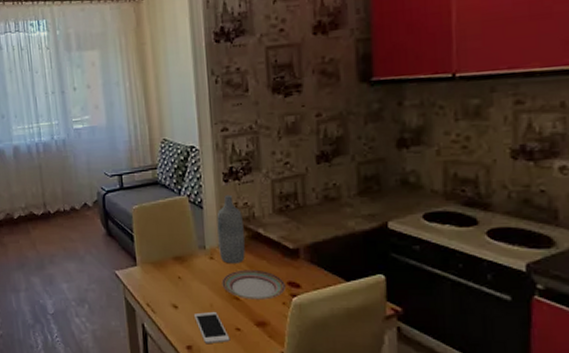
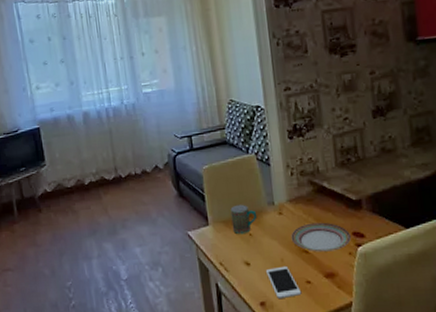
mug: none [159,246,187,277] -> present [230,204,257,235]
bottle: present [217,194,246,264] -> none [283,151,312,218]

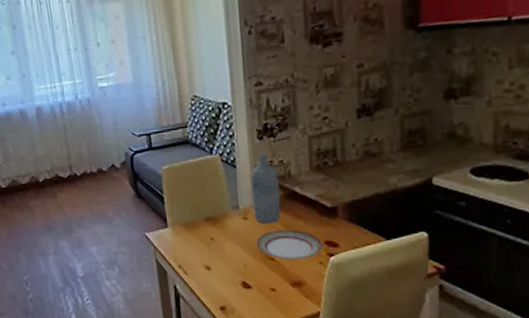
mug: present [230,204,257,235] -> none [191,207,220,239]
cell phone: present [265,265,302,300] -> none [227,272,265,305]
bottle: none [283,151,312,218] -> present [250,152,281,224]

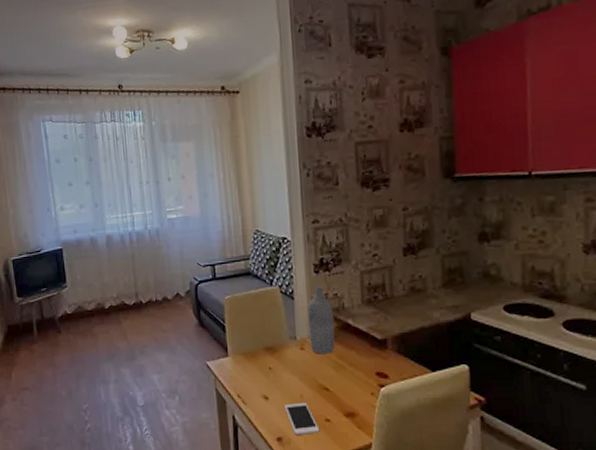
cell phone: none [227,272,265,305] -> present [284,402,320,436]
plate: present [256,229,323,260] -> none [312,360,374,390]

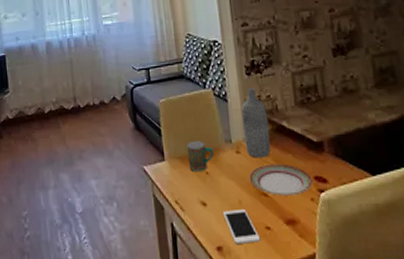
mug: none [251,337,278,368] -> present [186,140,214,173]
plate: none [312,360,374,390] -> present [249,164,313,196]

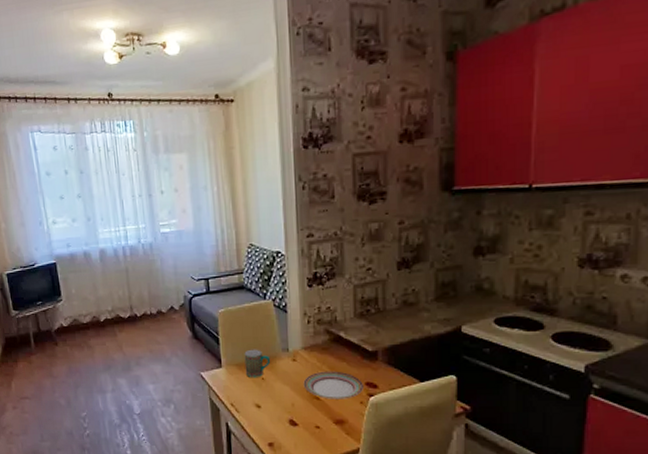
cell phone: present [222,208,261,245] -> none [275,410,310,442]
bottle: present [241,87,271,158] -> none [300,299,327,366]

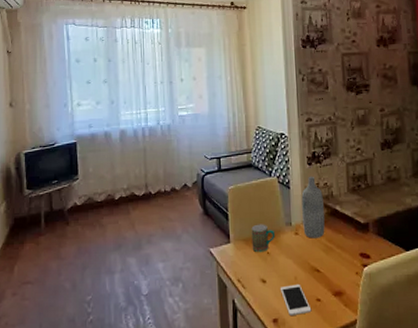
cell phone: none [275,410,310,442] -> present [280,283,312,317]
bottle: none [300,299,327,366] -> present [301,176,325,239]
plate: present [303,371,363,399] -> none [305,243,358,271]

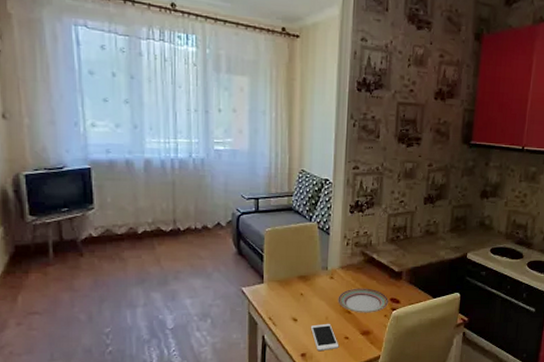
mug: present [251,224,276,253] -> none [286,267,311,294]
bottle: present [301,176,325,239] -> none [339,224,362,283]
plate: none [305,243,358,271] -> present [338,288,388,313]

